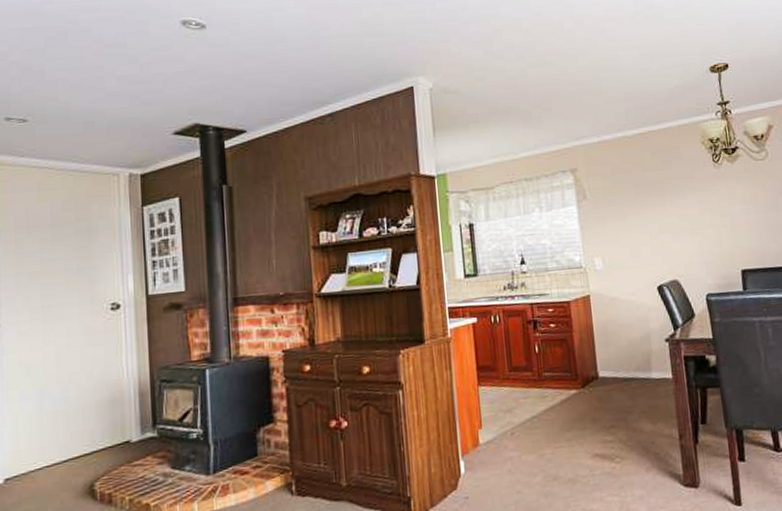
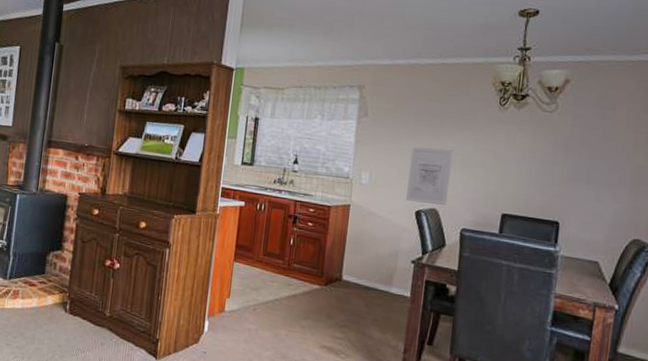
wall art: none [639,216,687,278] -> present [406,147,453,206]

